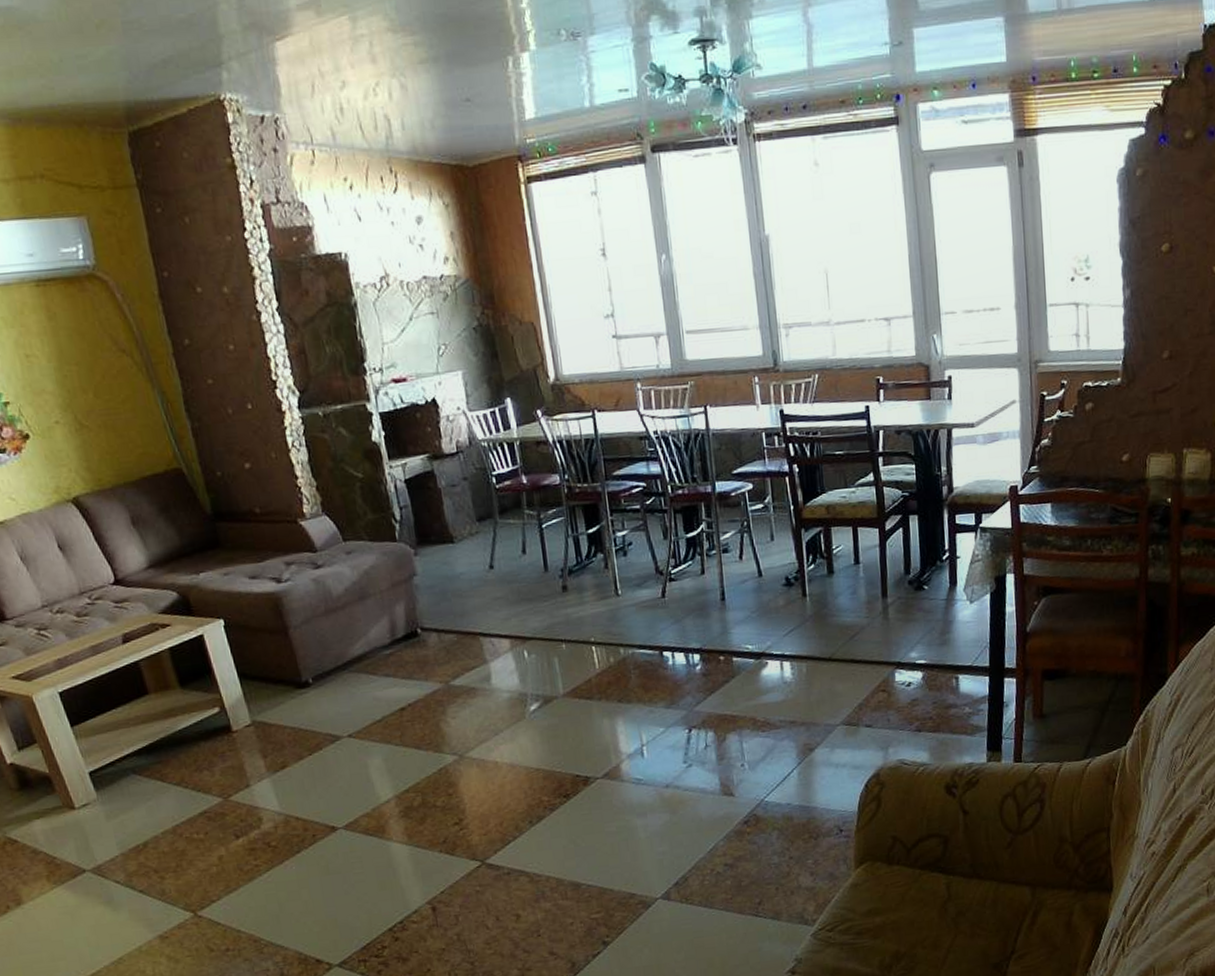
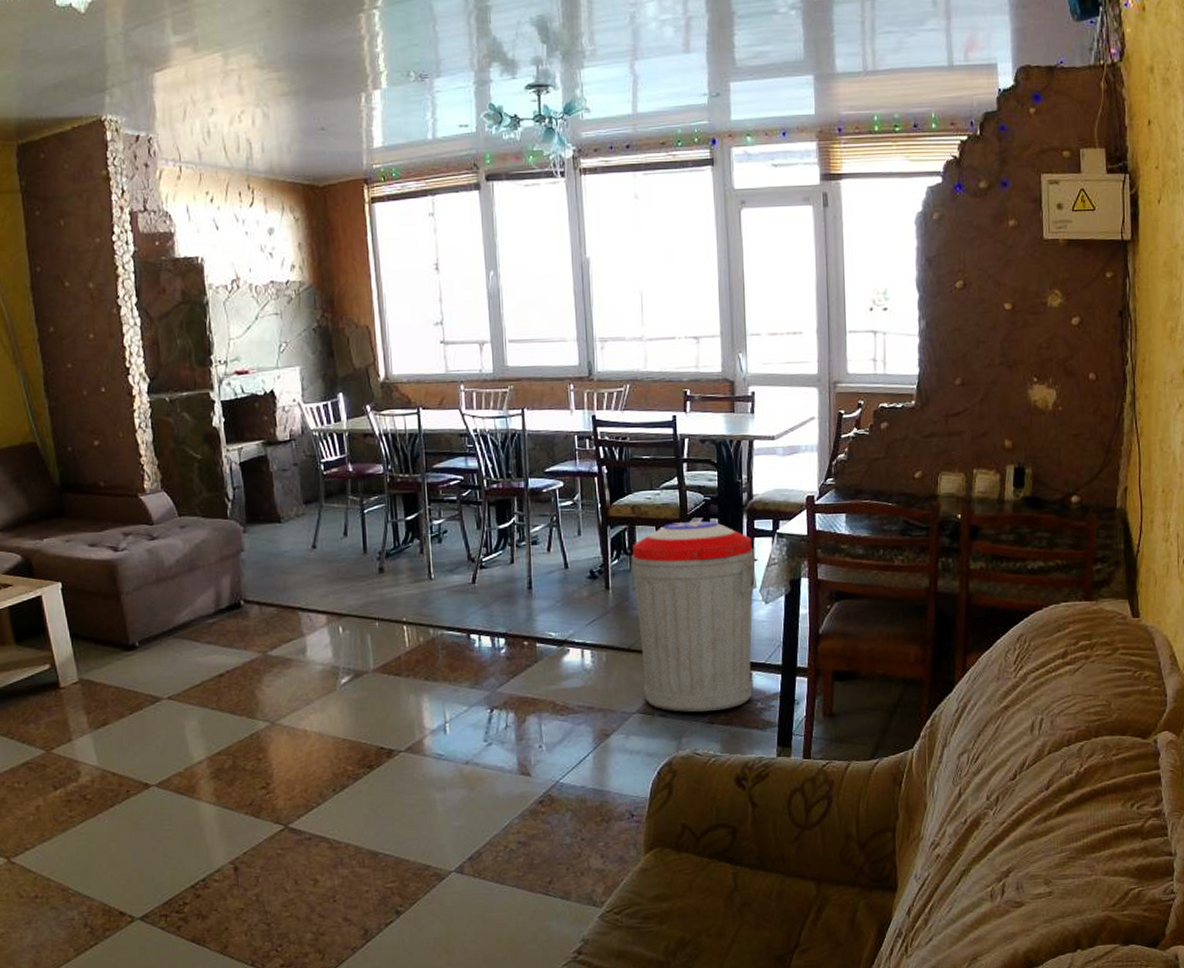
trash can: none [827,518,962,721] -> present [629,520,758,712]

